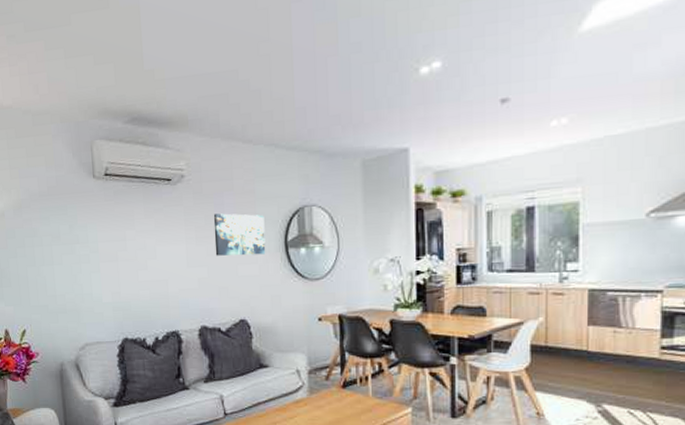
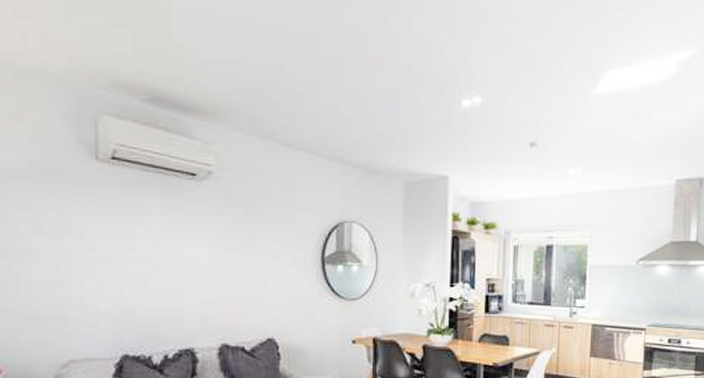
wall art: present [213,213,266,256] -> none [243,219,301,269]

